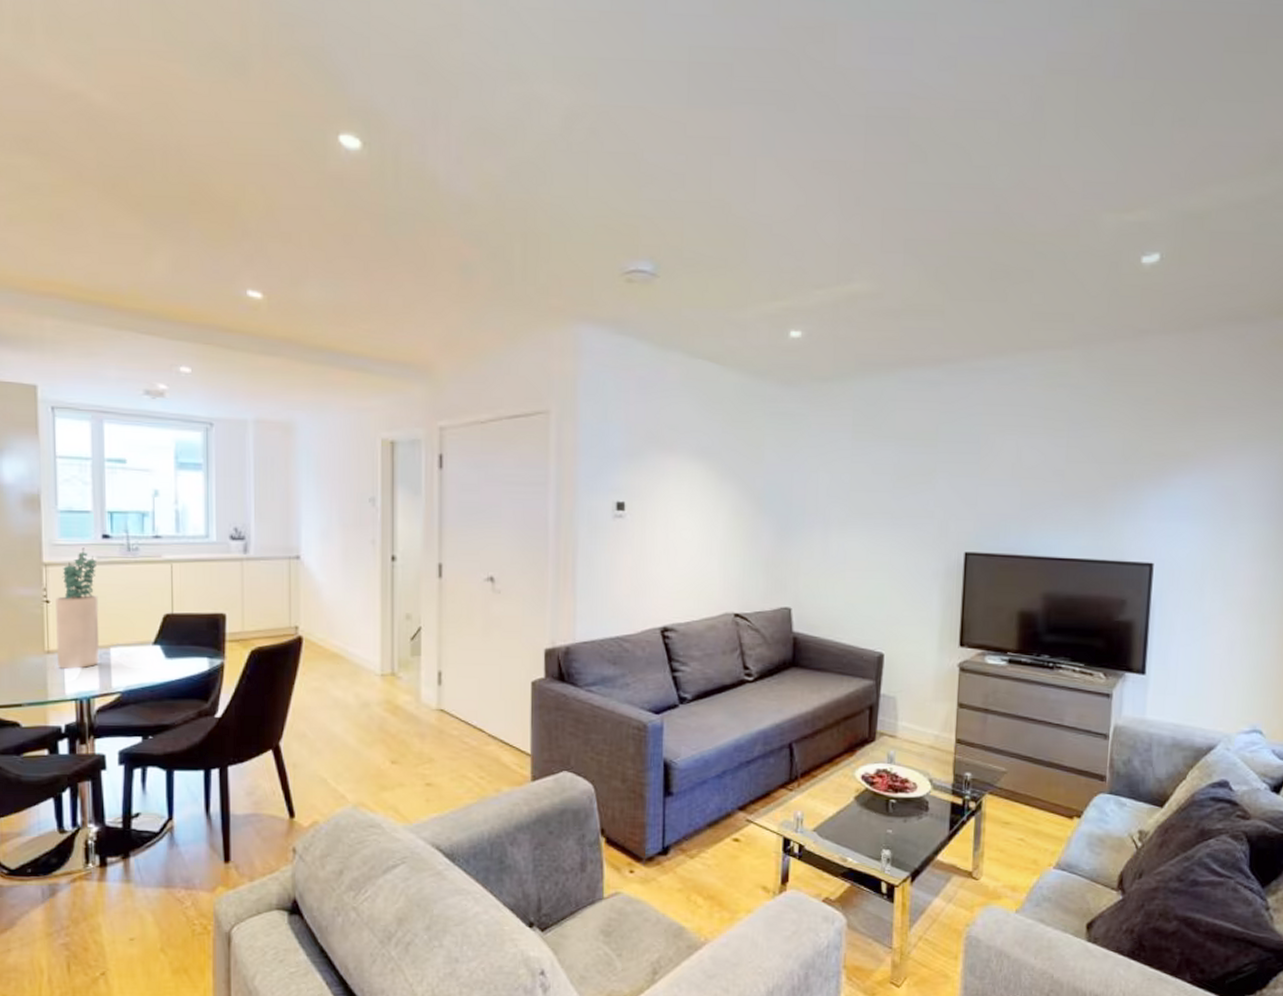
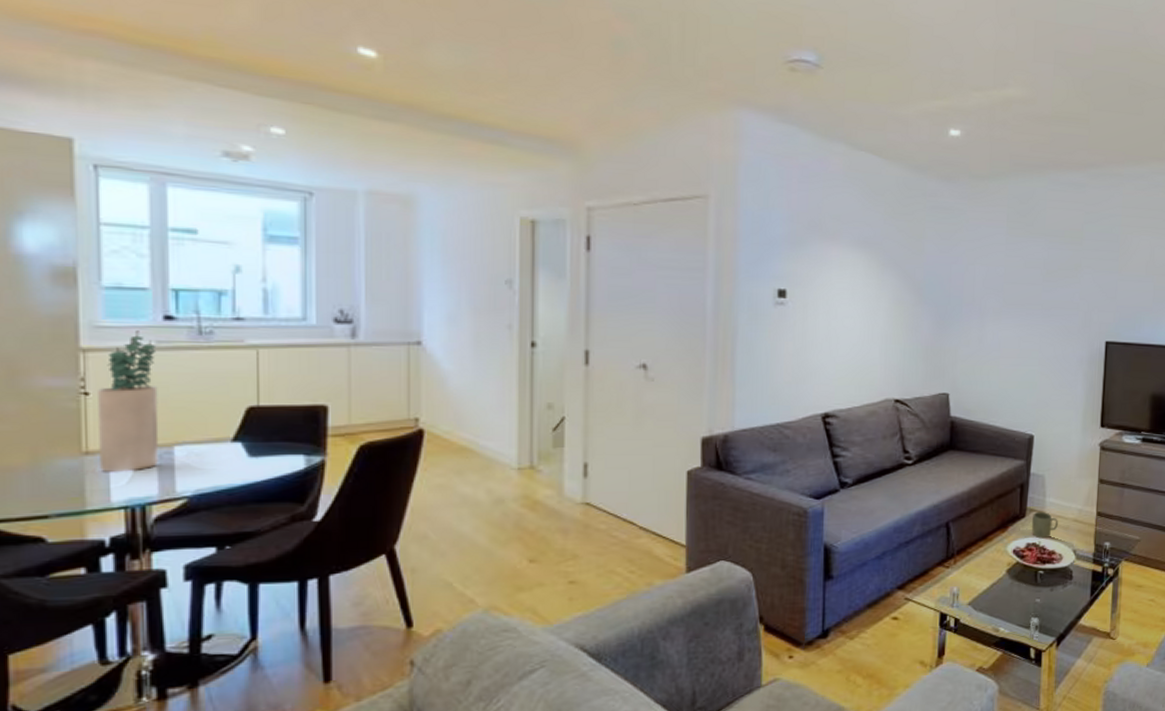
mug: none [881,735,912,765] -> present [1031,511,1058,539]

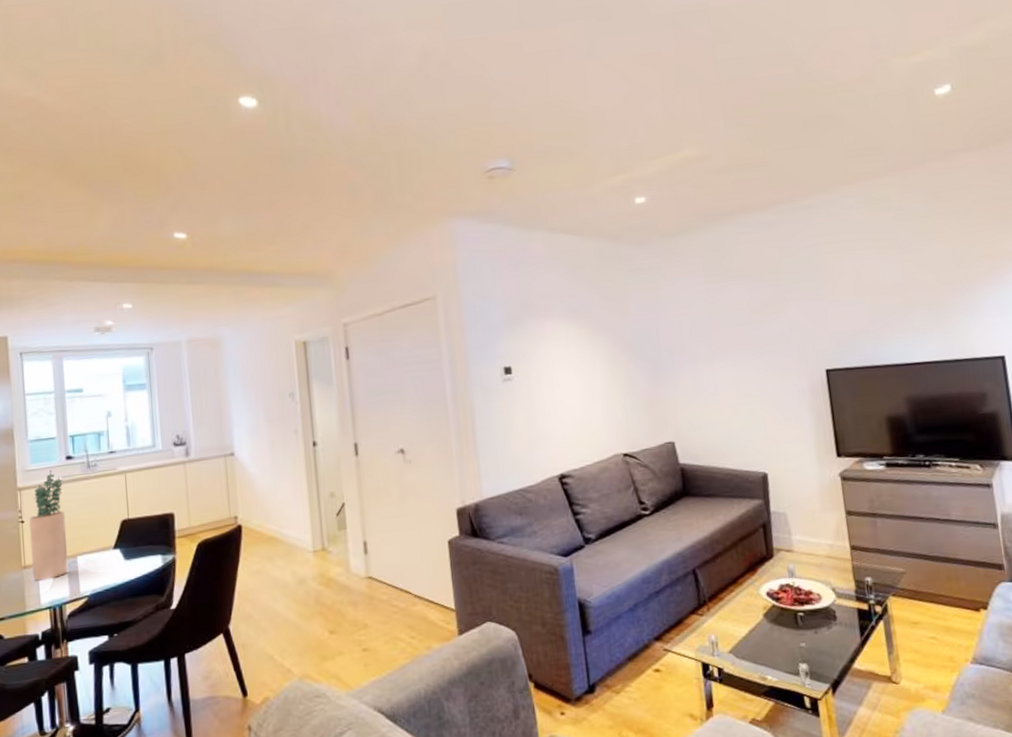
mug: present [1031,511,1058,539] -> none [780,550,810,579]

